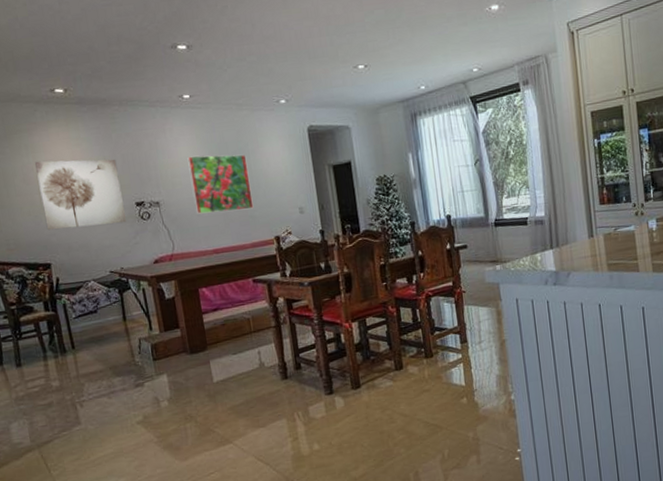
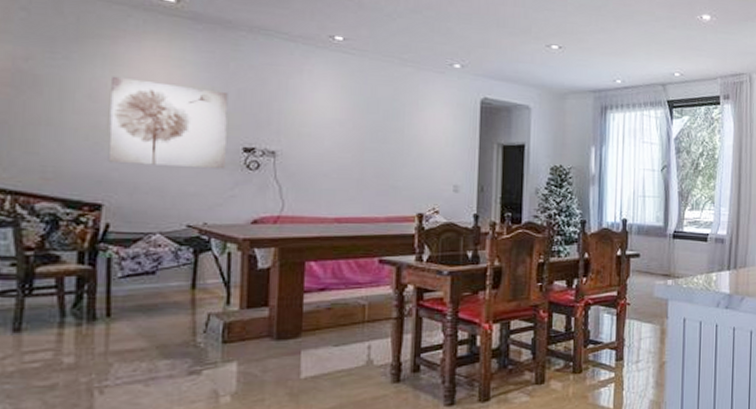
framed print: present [187,154,254,214] -> none [321,106,400,178]

